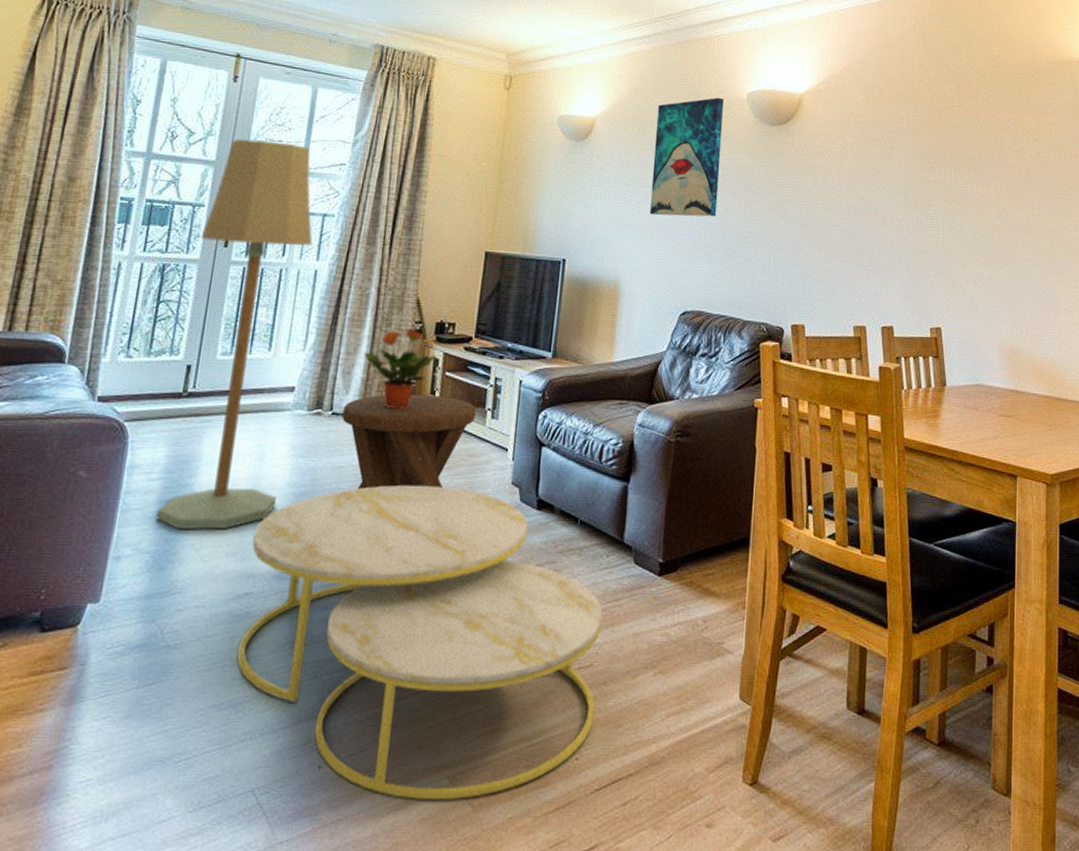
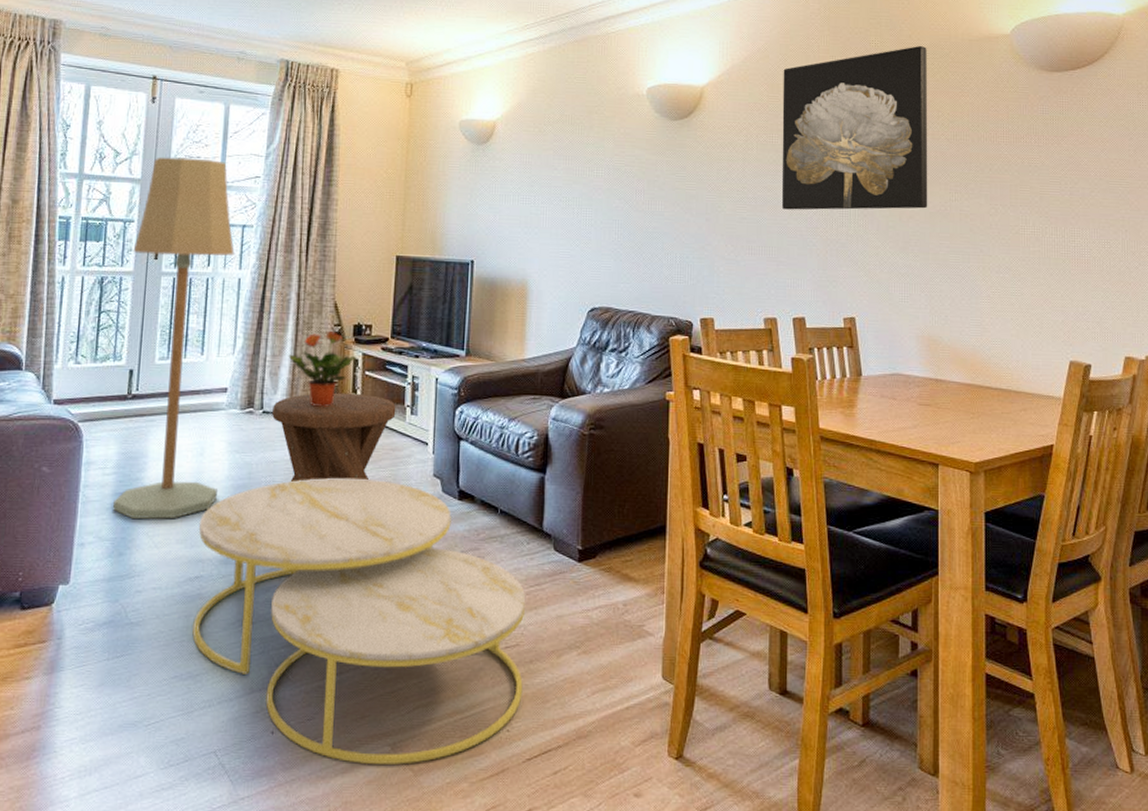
wall art: present [649,97,725,217] -> none [553,94,624,215]
wall art: none [874,66,1014,223] -> present [781,46,928,210]

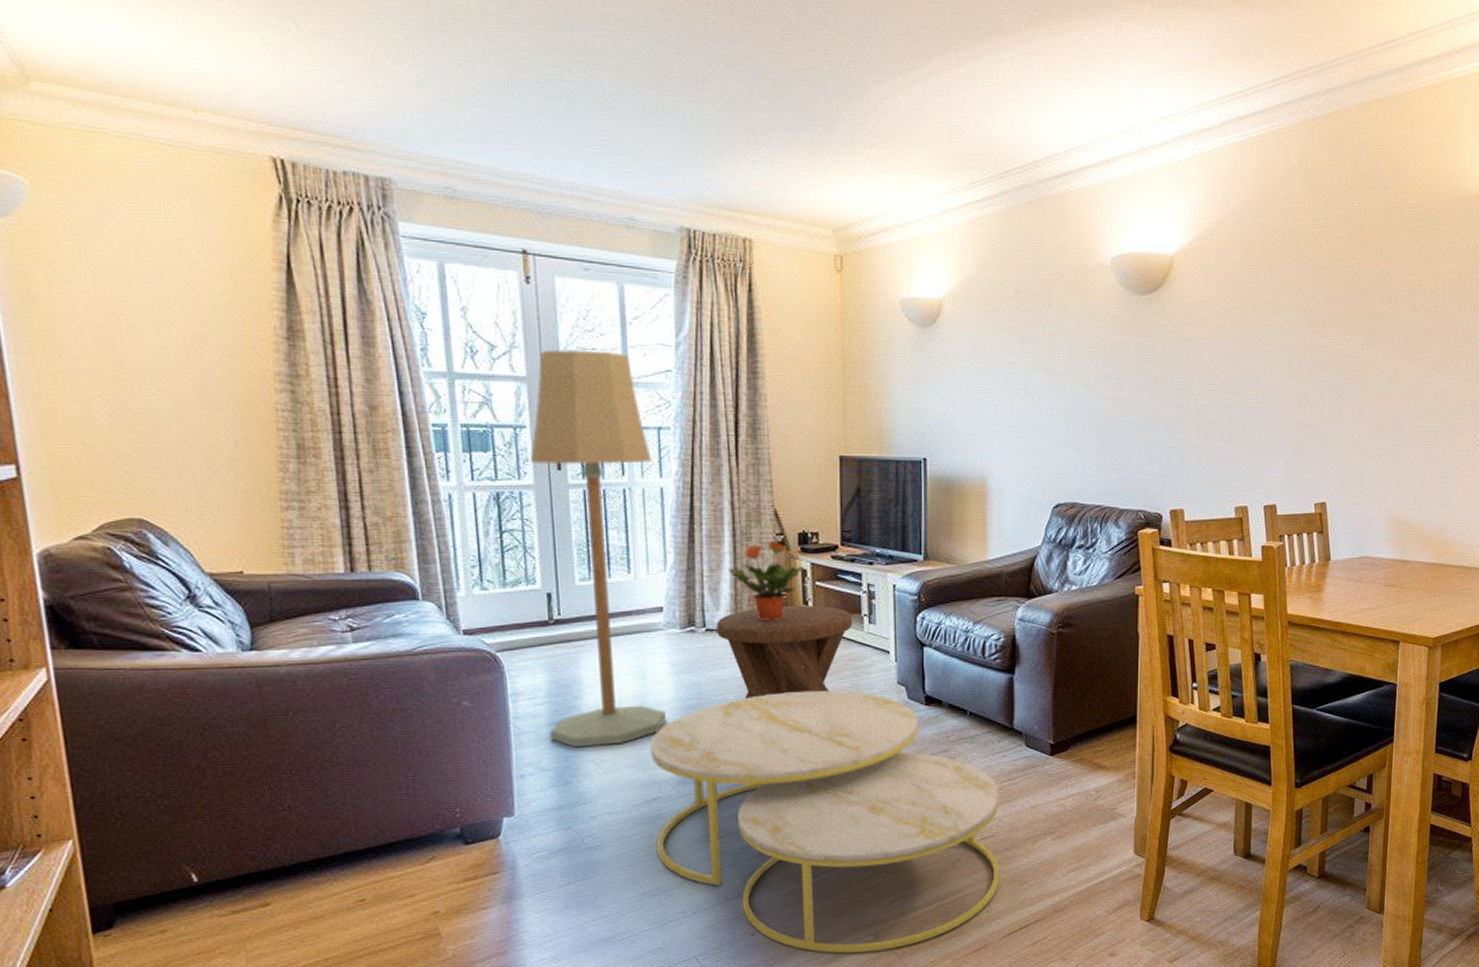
wall art: present [781,46,928,210] -> none [1255,206,1413,392]

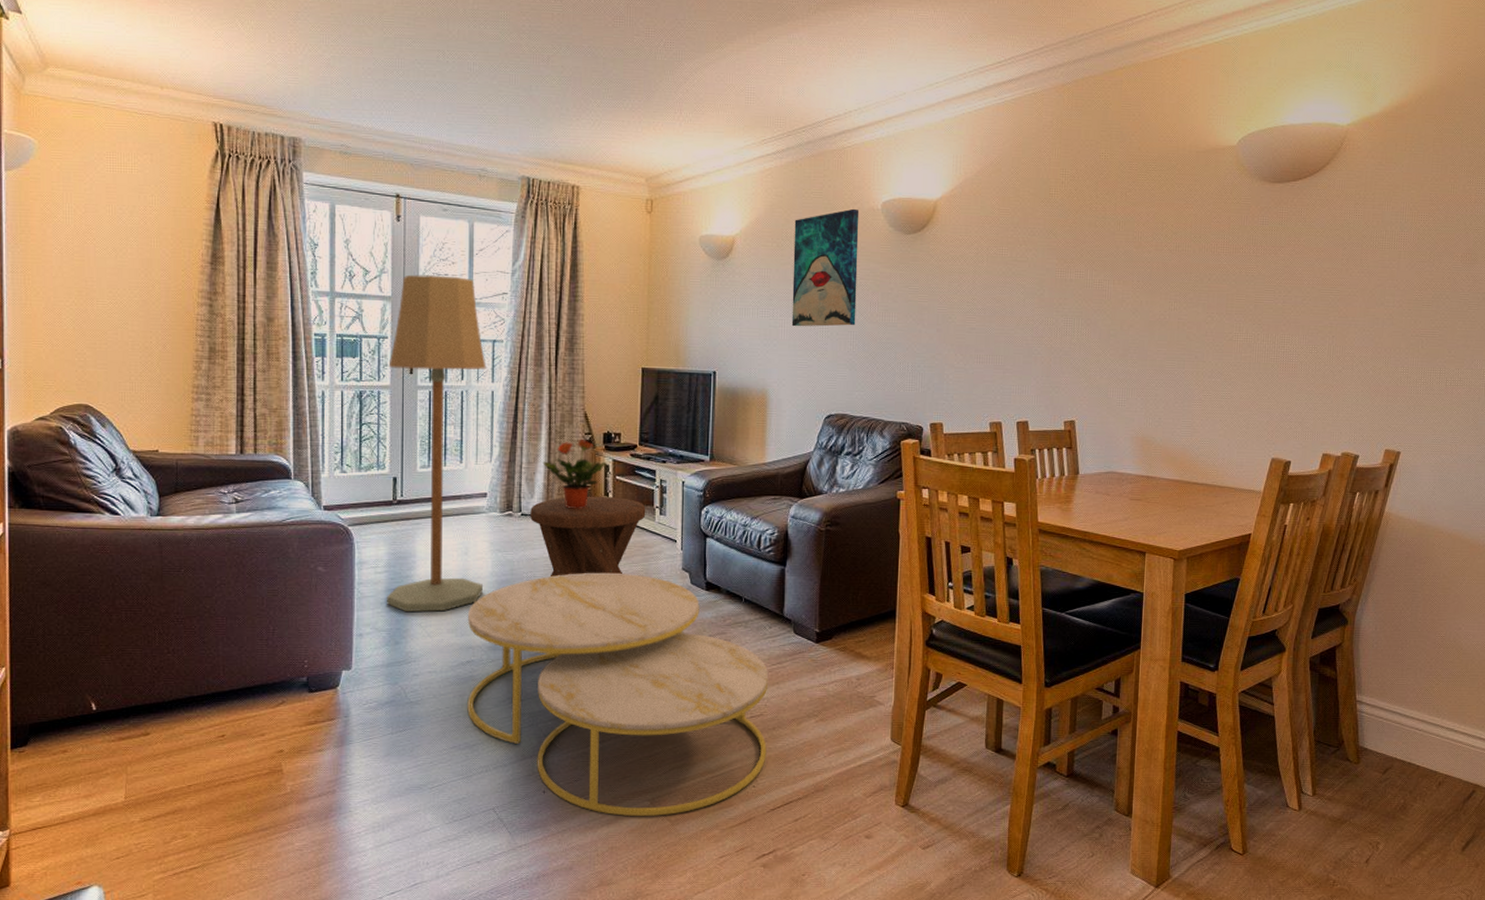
wall art: none [1011,265,1086,404] -> present [791,208,859,327]

